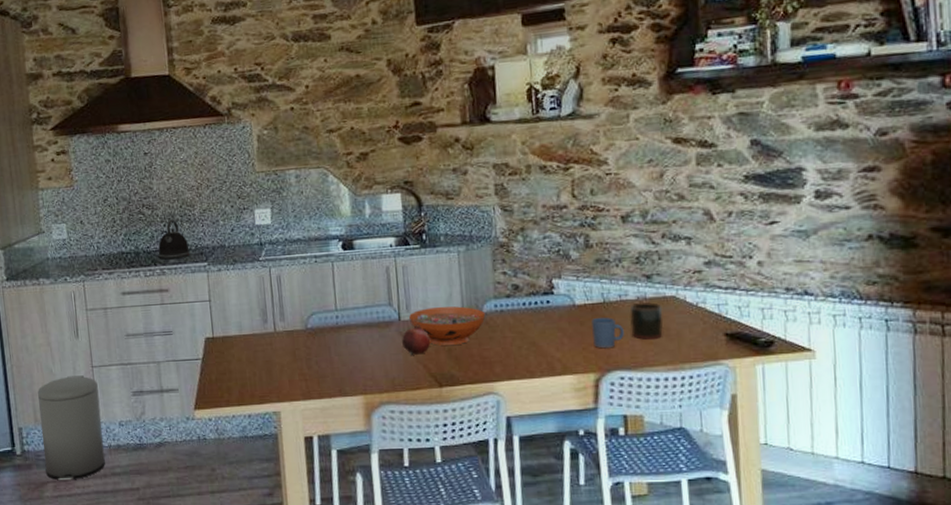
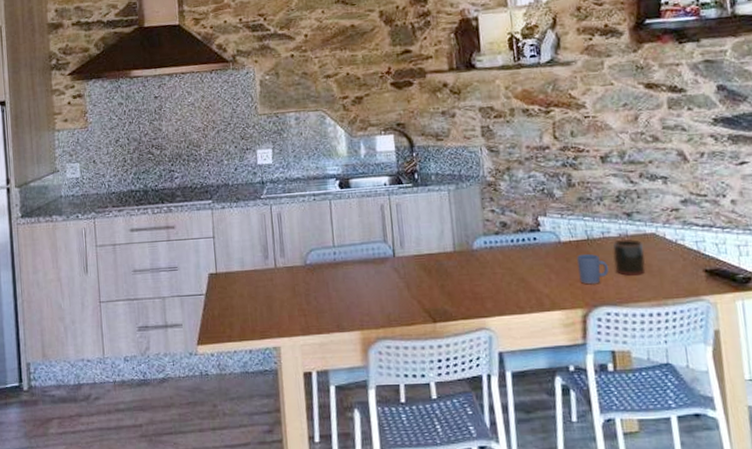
pedal bin: present [37,375,105,481] -> none [46,310,110,417]
kettle: present [158,219,190,260] -> none [165,159,196,198]
fruit: present [402,324,431,355] -> none [397,260,425,291]
decorative bowl: present [409,306,486,346] -> none [403,243,476,282]

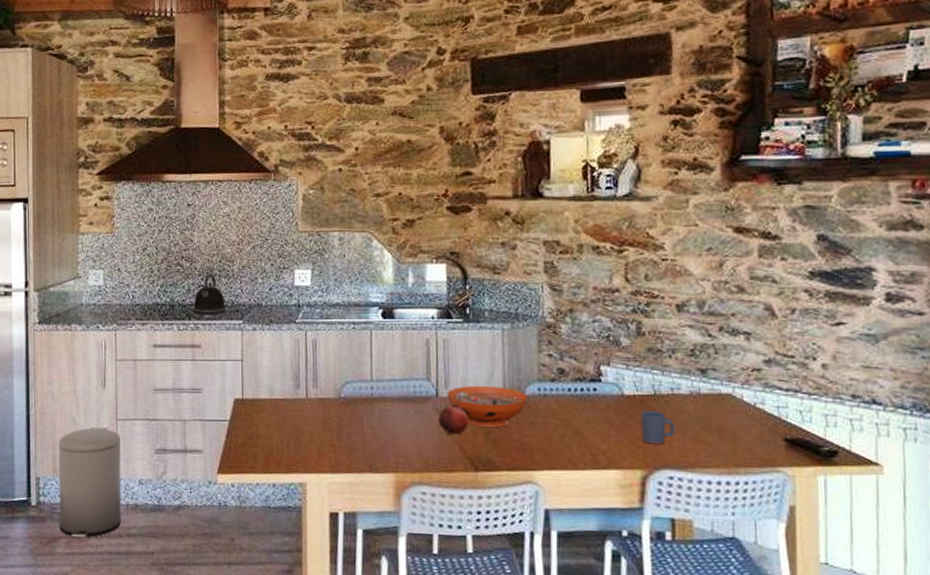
pedal bin: none [46,310,110,417] -> present [58,427,121,538]
kettle: none [165,159,196,198] -> present [193,273,226,315]
fruit: none [397,260,425,291] -> present [438,402,469,435]
decorative bowl: none [403,243,476,282] -> present [448,385,528,428]
mug: present [612,238,646,276] -> none [680,397,718,439]

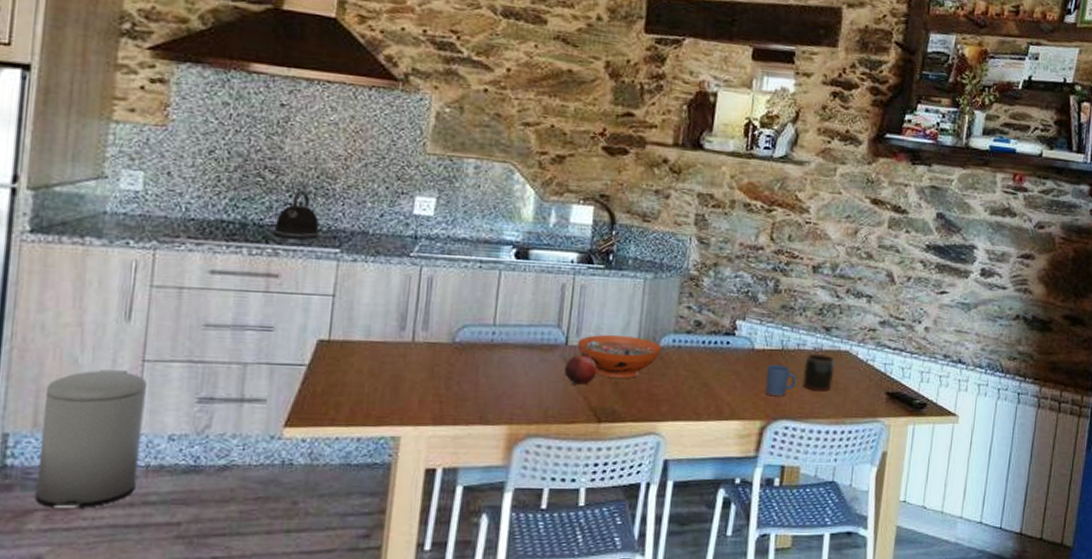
mug: none [680,397,718,439] -> present [802,353,836,391]

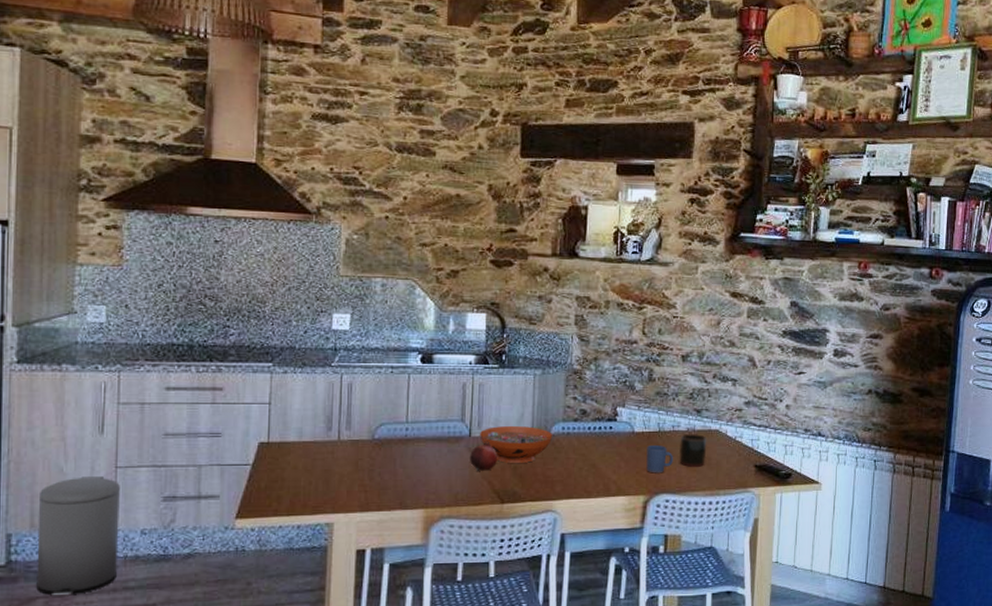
kettle: present [273,190,319,240] -> none [216,314,254,357]

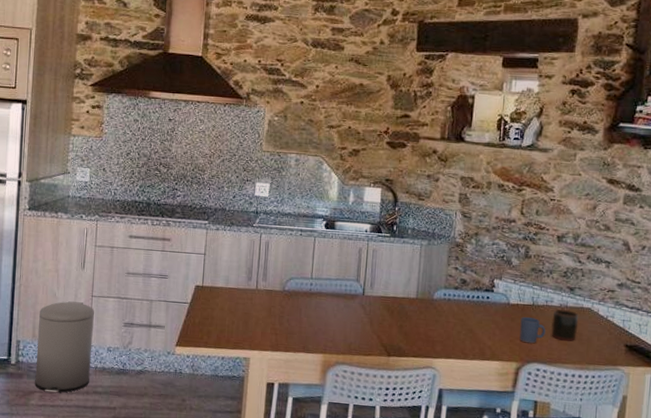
fruit: present [470,441,498,471] -> none [362,300,387,326]
decorative bowl: present [480,425,553,464] -> none [372,288,436,323]

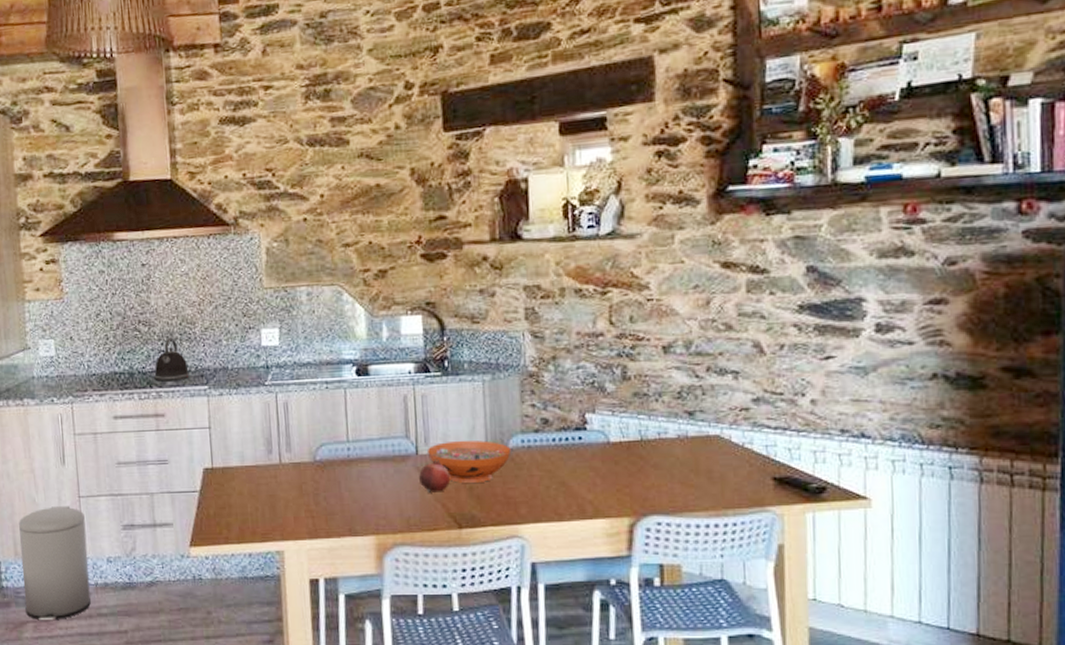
kettle: none [166,179,195,215] -> present [154,337,190,382]
fruit: none [362,300,387,326] -> present [419,459,451,493]
decorative bowl: none [372,288,436,323] -> present [428,440,512,484]
mug: present [519,316,546,344] -> none [627,456,663,491]
mug: present [551,309,579,341] -> none [668,440,706,482]

